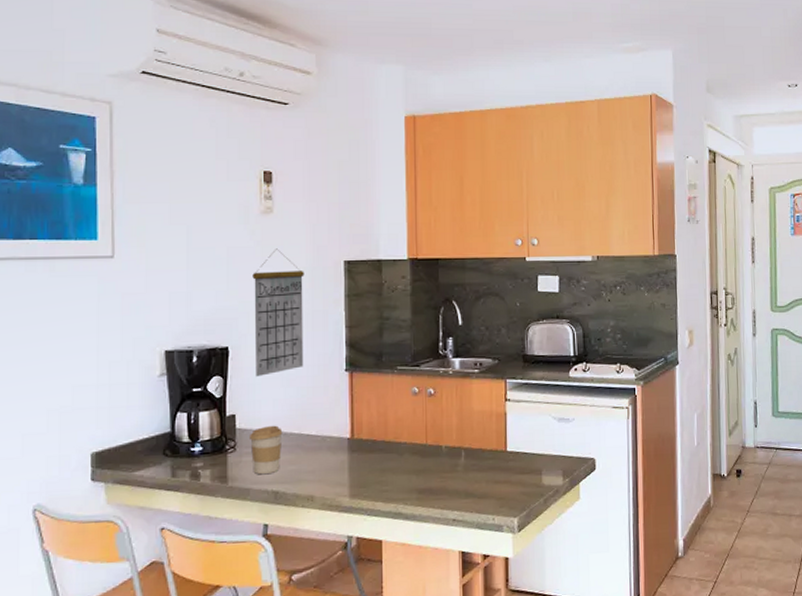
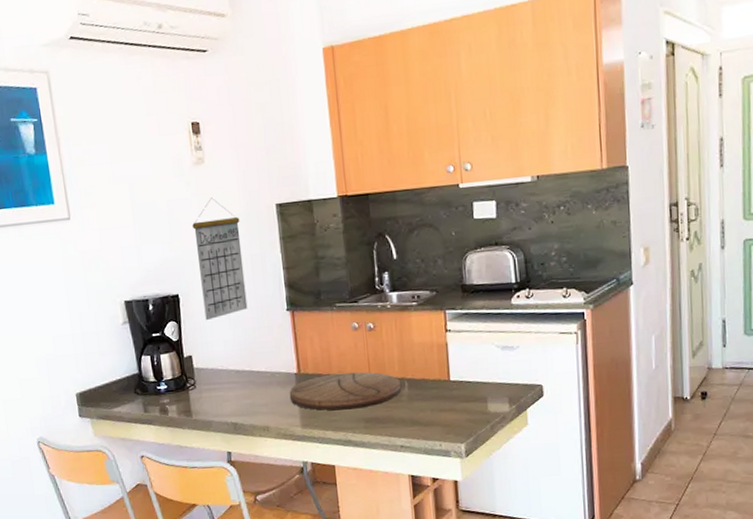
coffee cup: present [250,425,283,475] -> none [206,364,237,409]
cutting board: none [339,439,457,480] -> present [289,372,401,411]

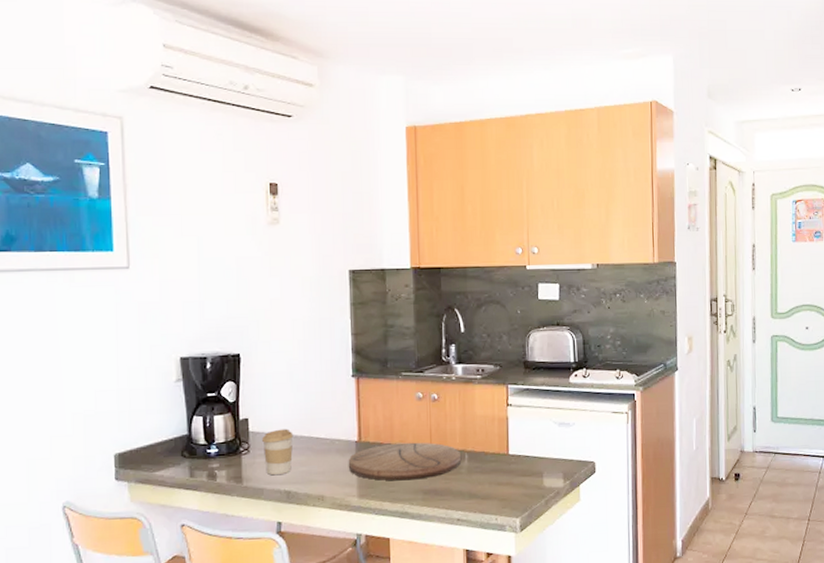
calendar: present [192,197,248,321] -> none [261,258,312,383]
coffee cup: none [206,364,237,409] -> present [262,428,294,476]

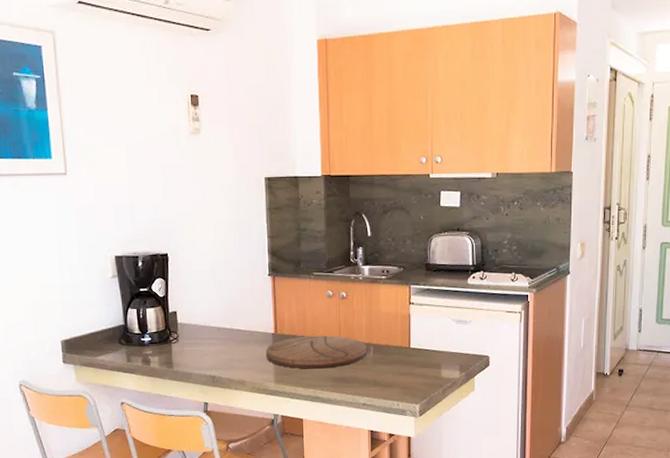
coffee cup: present [262,428,294,476] -> none [189,321,217,362]

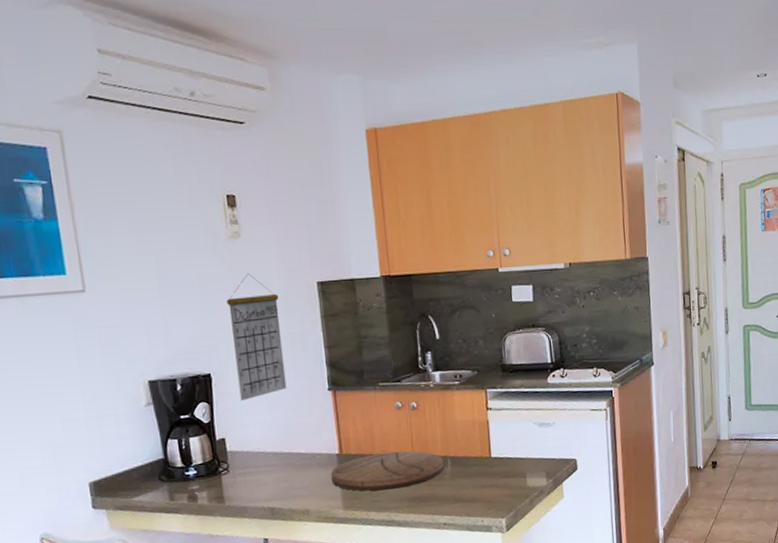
calendar: none [185,166,232,280] -> present [226,273,287,402]

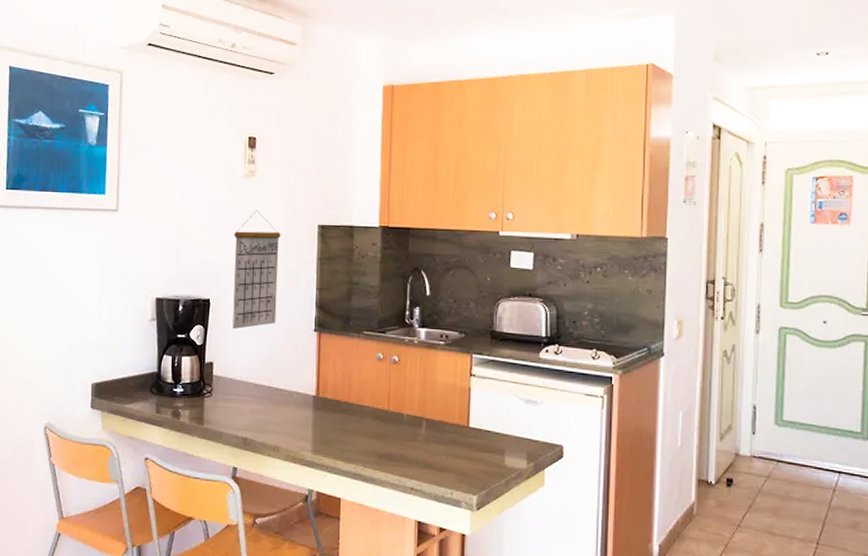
cutting board: present [330,451,444,491] -> none [304,402,418,442]

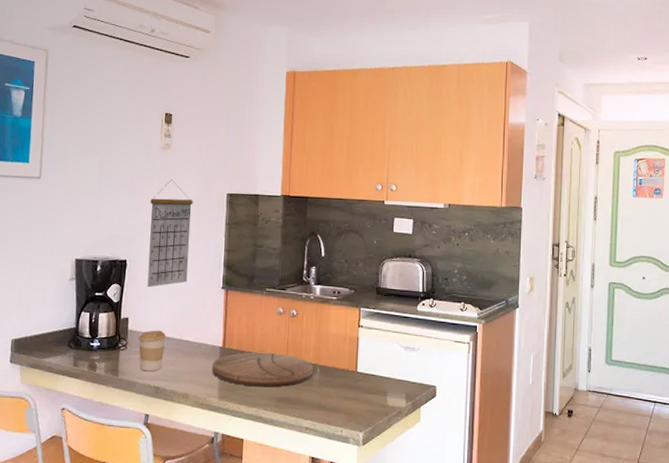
coffee cup: none [225,376,254,421] -> present [139,330,166,372]
cutting board: none [304,402,418,442] -> present [212,352,313,387]

